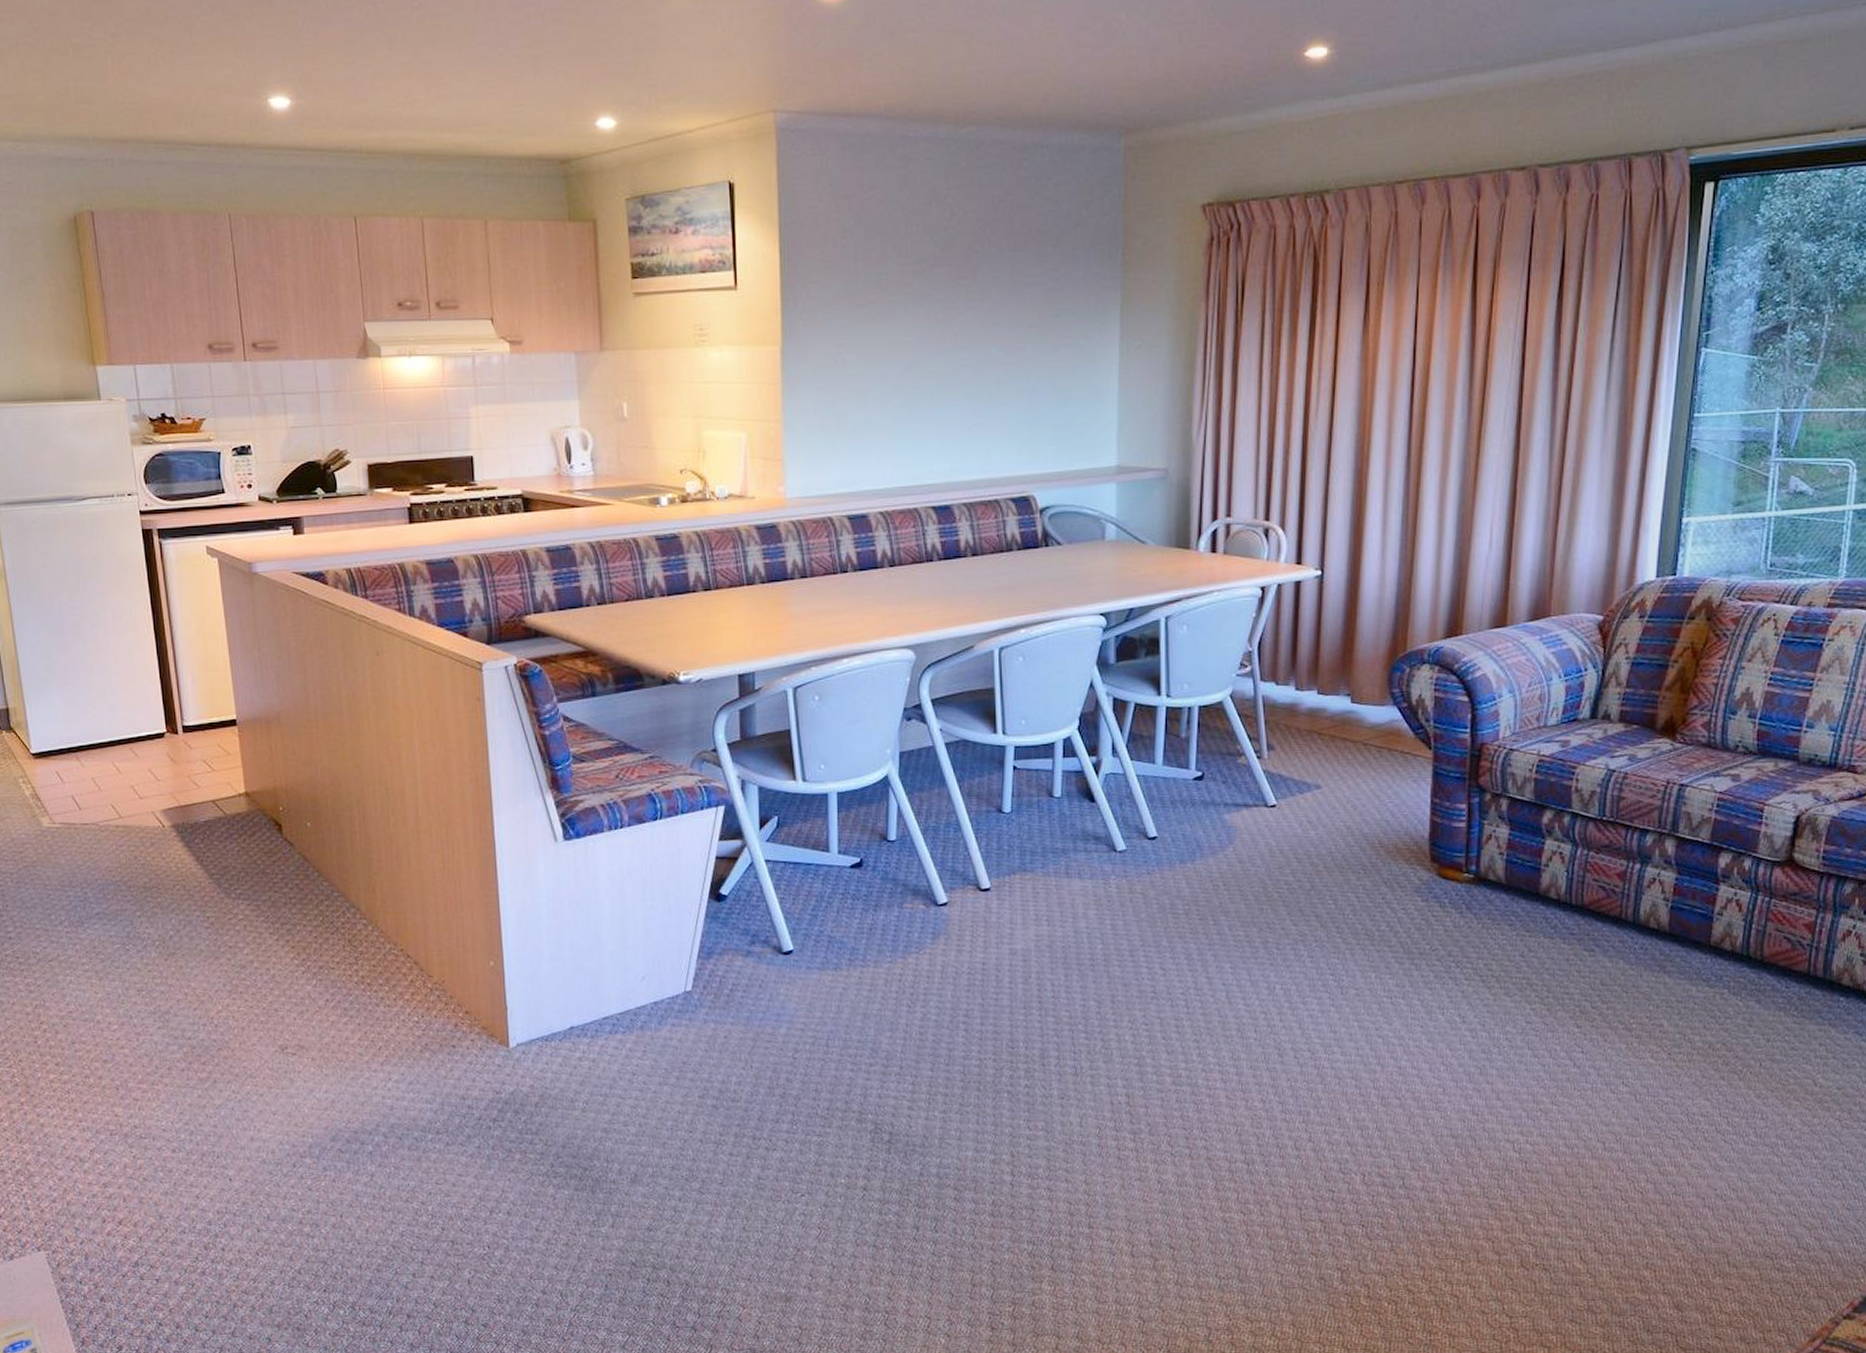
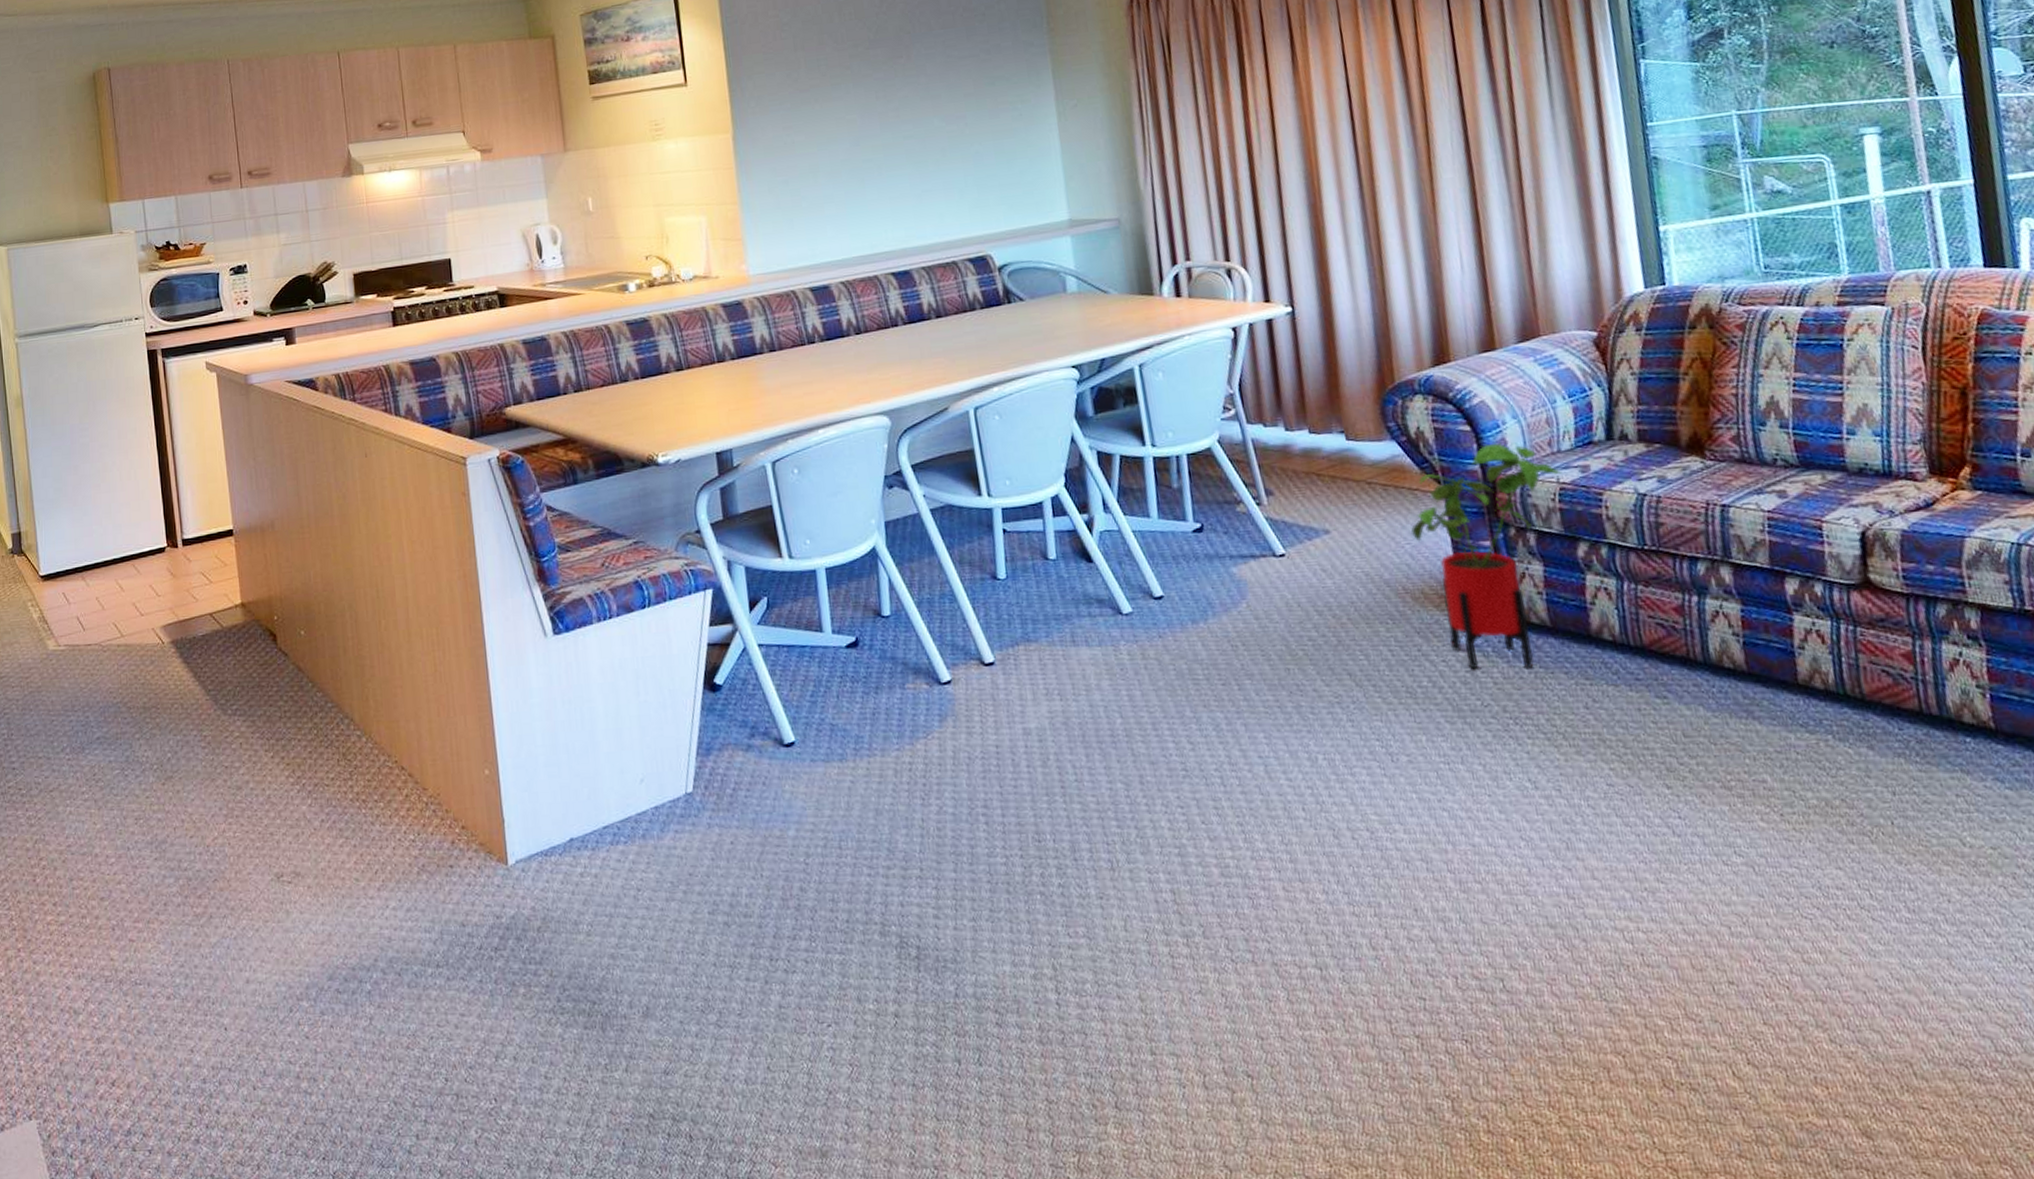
house plant: none [1396,714,1544,919] -> present [1411,442,1563,670]

